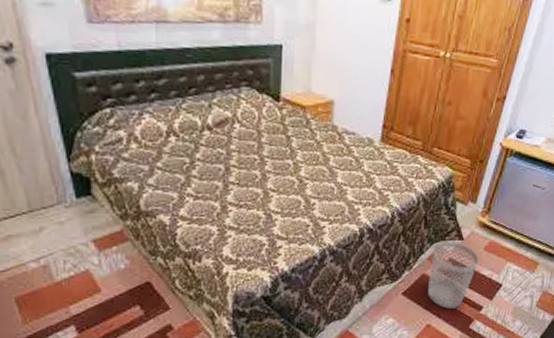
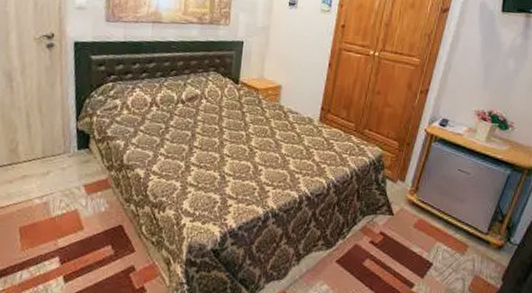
wastebasket: present [428,241,479,309] -> none [360,214,409,282]

